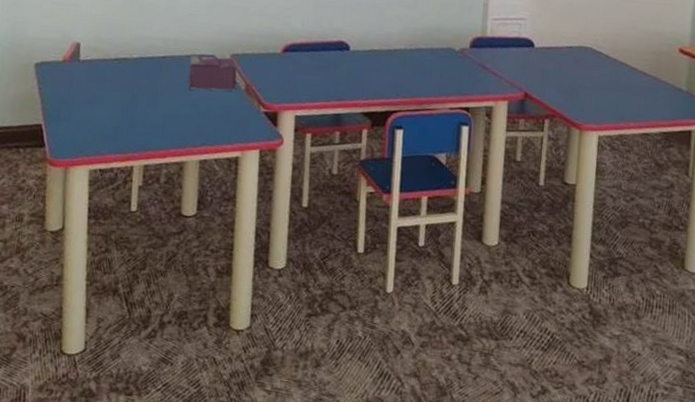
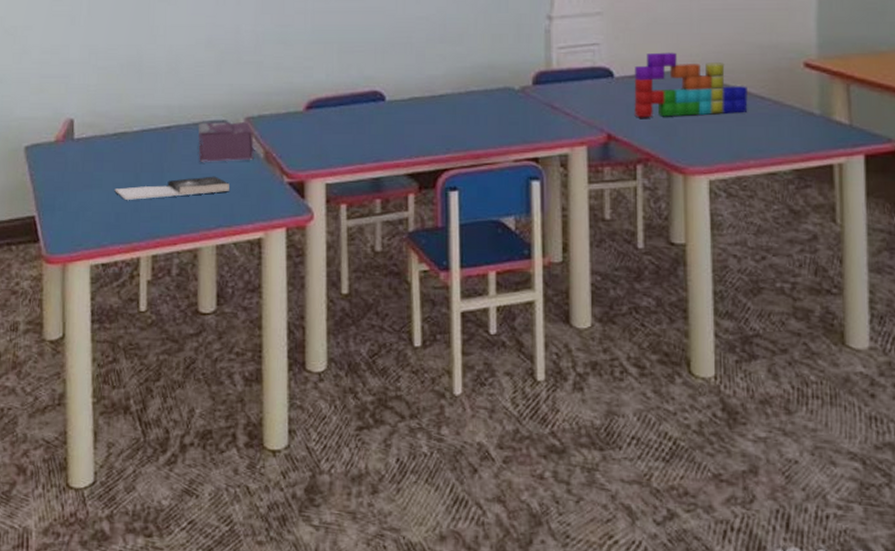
book: none [114,101,214,117] -> present [114,176,229,200]
toy blocks: none [547,30,635,85] -> present [634,52,748,118]

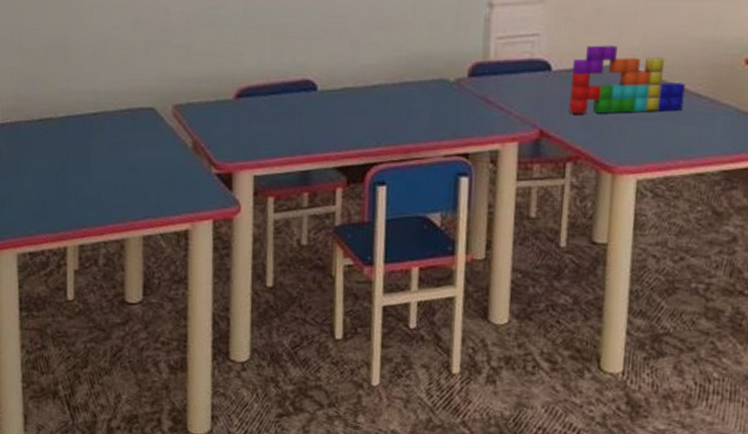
book: present [114,176,229,200] -> none [40,165,157,188]
tissue box: present [197,121,254,162] -> none [124,108,182,151]

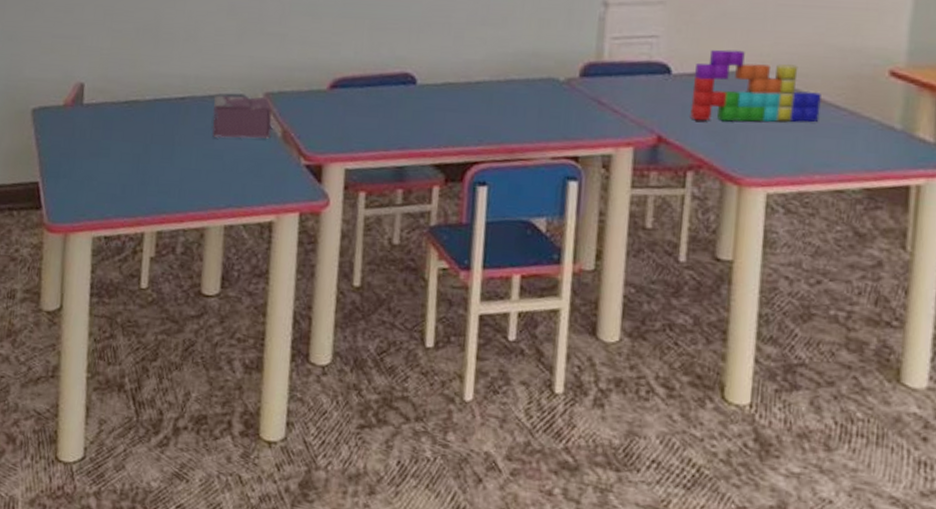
tissue box: none [124,108,182,151] -> present [212,95,272,139]

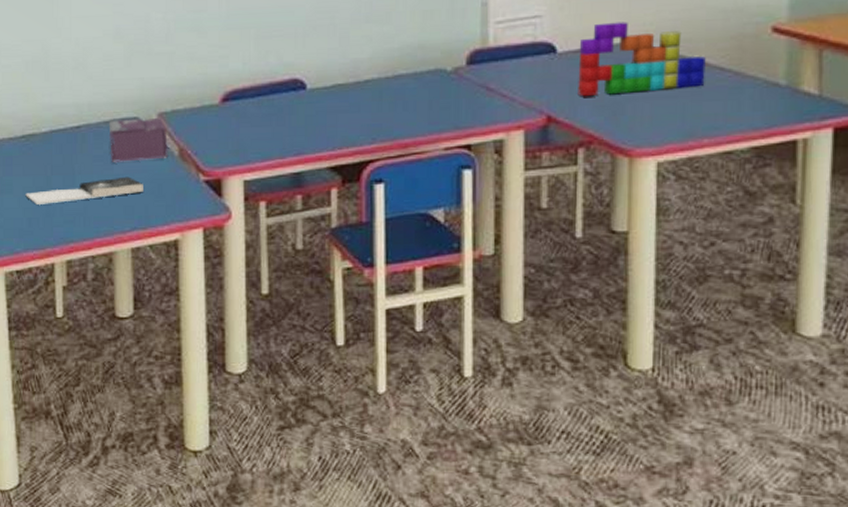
book: none [122,152,243,172] -> present [25,176,143,204]

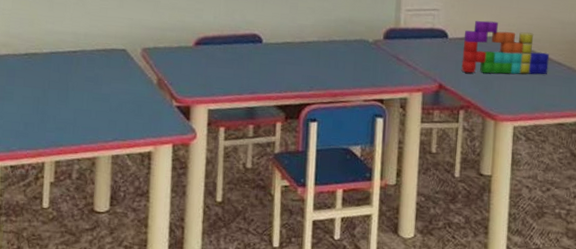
book: present [25,176,143,204] -> none [24,96,126,112]
tissue box: present [108,118,168,162] -> none [100,49,149,85]

